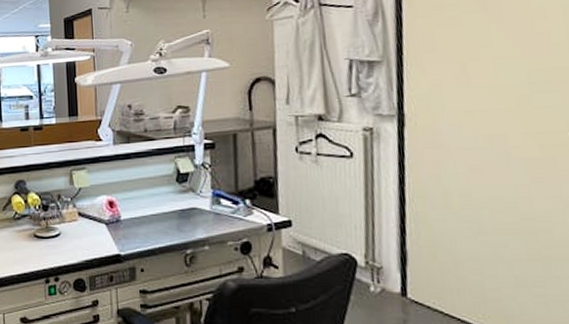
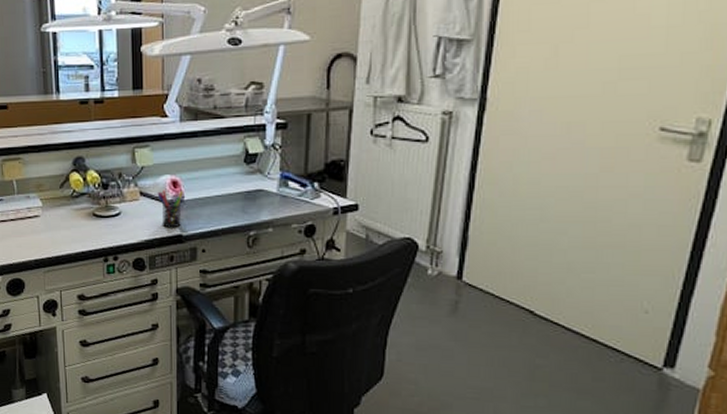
pen holder: none [94,210,120,248] -> present [157,190,183,228]

